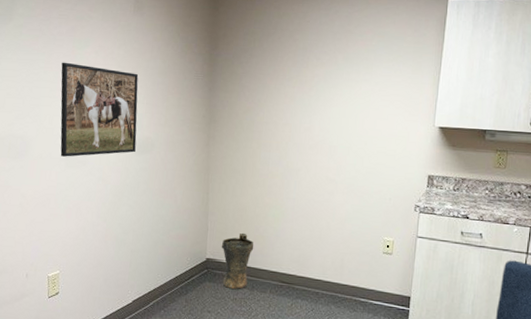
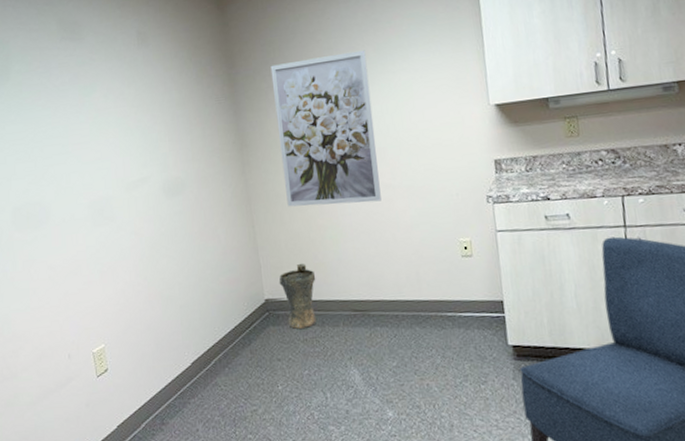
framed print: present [60,62,139,157] -> none [70,110,166,216]
wall art: none [241,54,335,192] -> present [270,50,381,207]

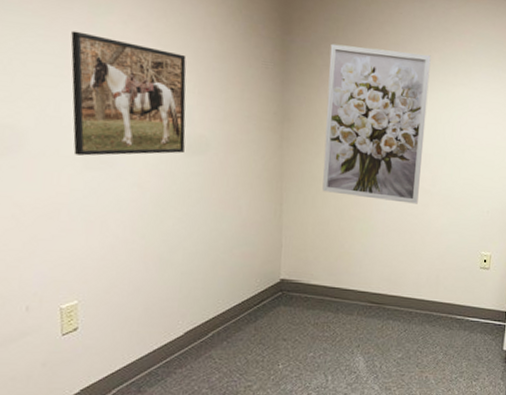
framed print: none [70,110,166,216] -> present [71,30,186,156]
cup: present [278,263,316,330] -> none [298,249,339,314]

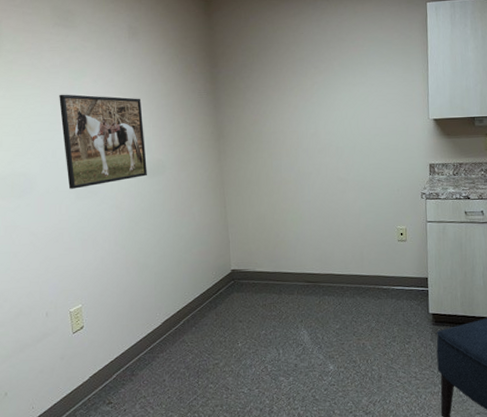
wall art: present [322,43,431,204] -> none [249,63,336,192]

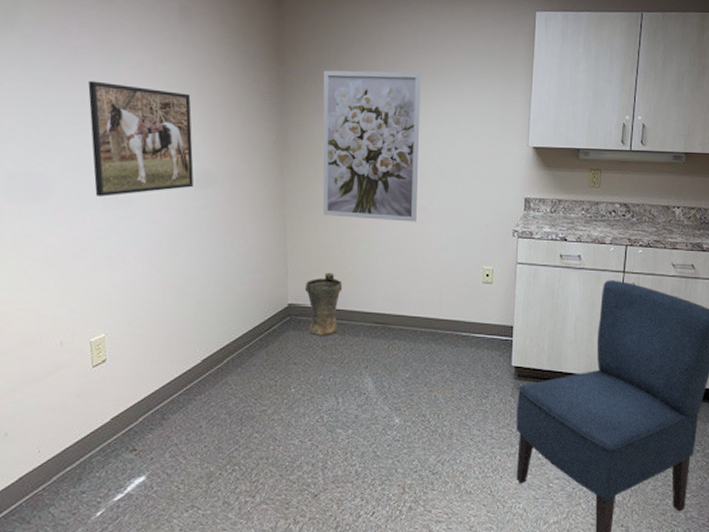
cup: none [244,240,277,296] -> present [304,272,343,336]
wall art: none [249,63,336,192] -> present [322,70,421,222]

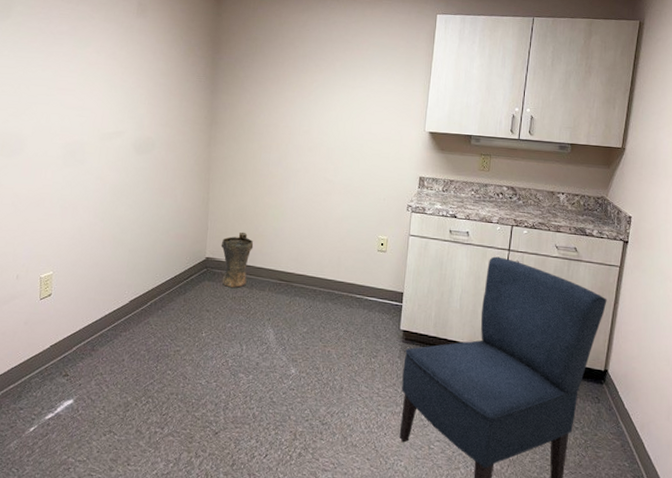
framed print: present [88,80,194,196] -> none [57,60,141,156]
wall art: present [322,70,421,222] -> none [241,58,333,193]

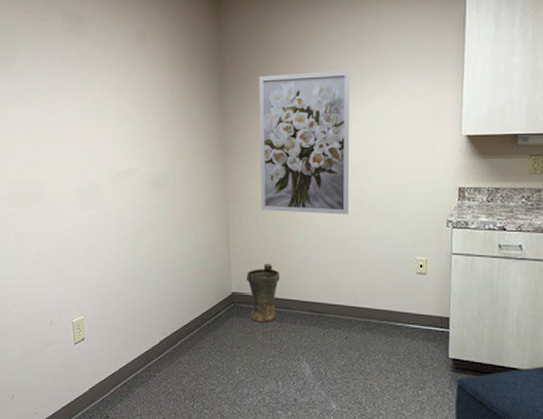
wall art: none [241,58,333,193] -> present [259,70,350,214]

